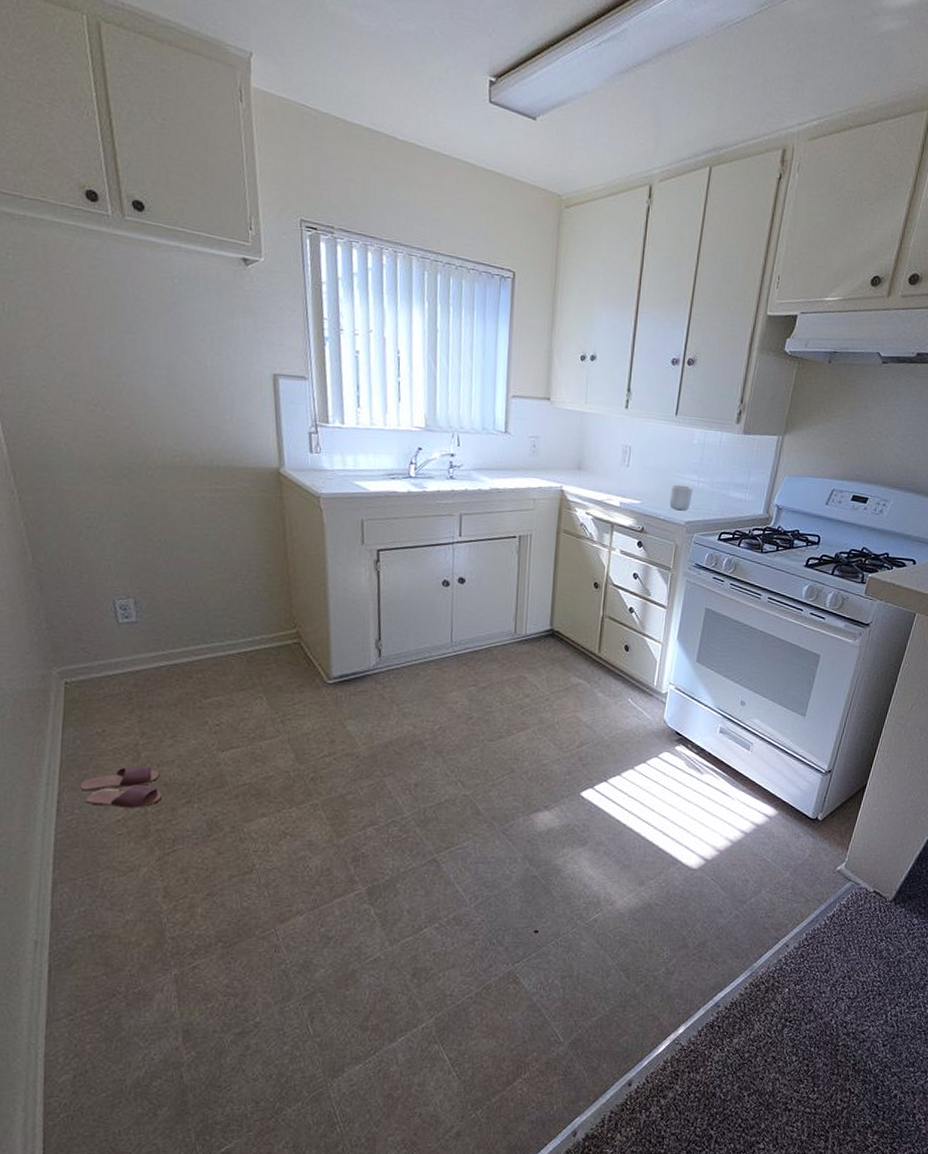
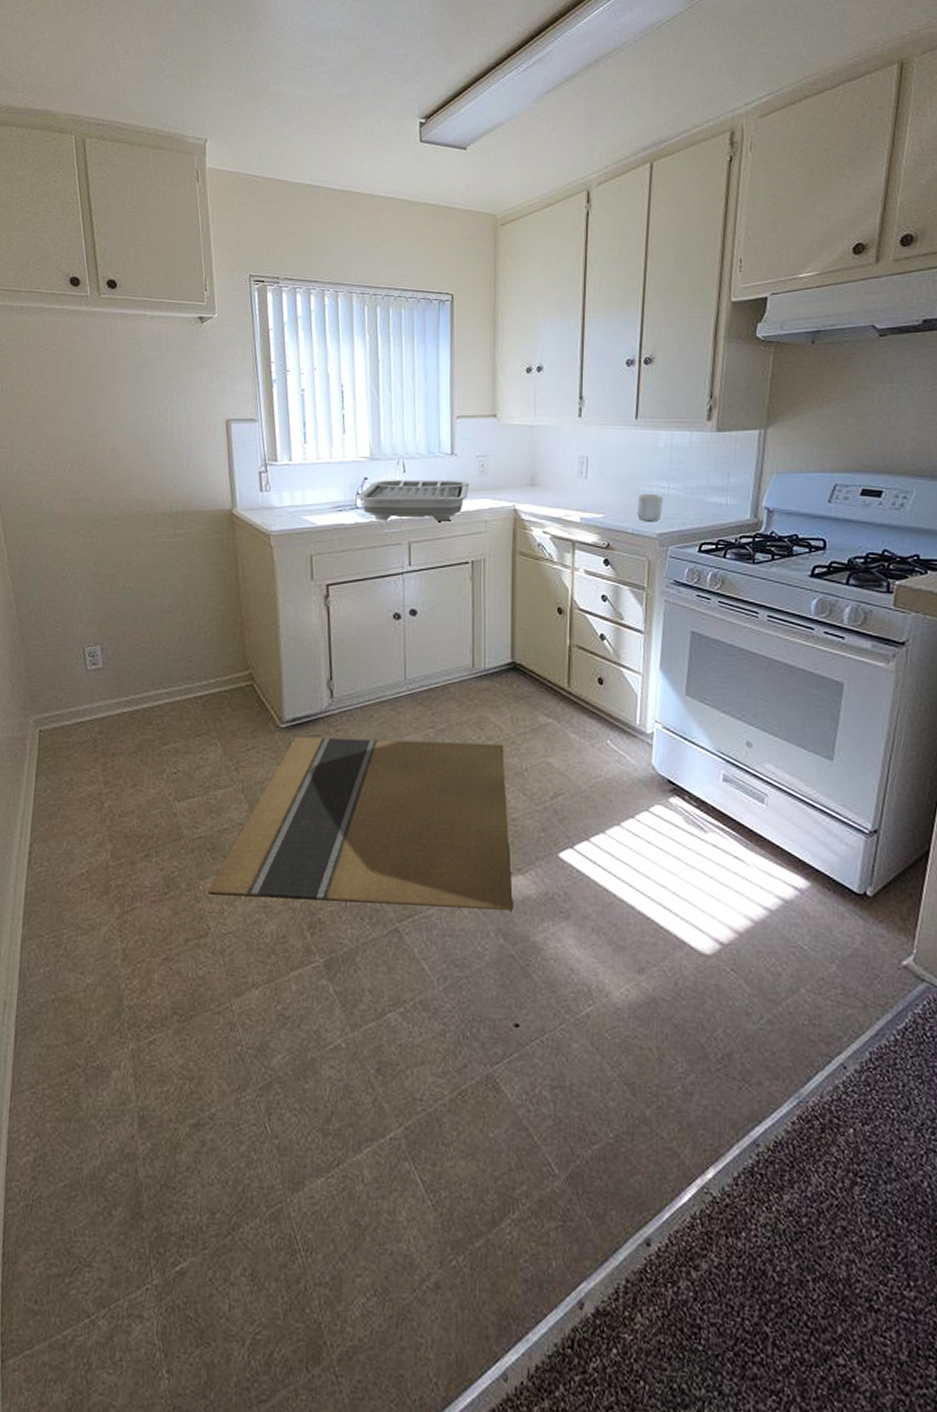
slippers: present [80,766,162,808] -> none [49,816,122,861]
door mat: none [251,692,539,840] -> present [207,737,513,910]
dish rack: none [410,451,521,497] -> present [357,480,470,521]

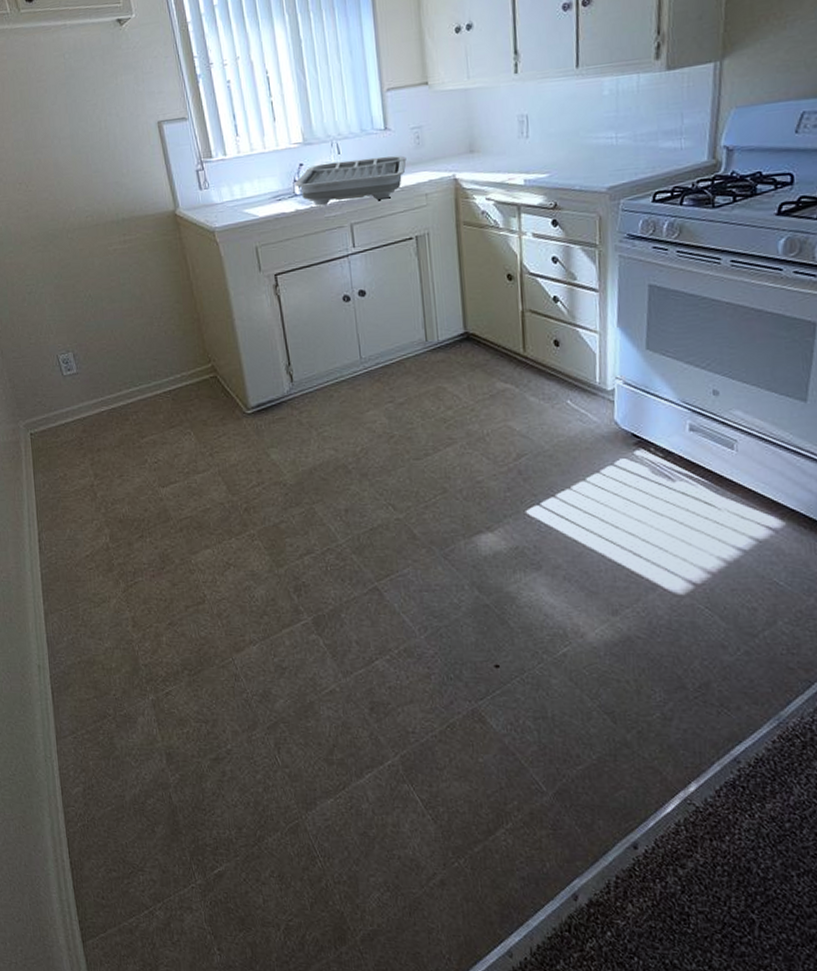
door mat: present [207,737,513,910] -> none [199,412,485,566]
mug: present [637,493,664,522] -> none [583,145,612,176]

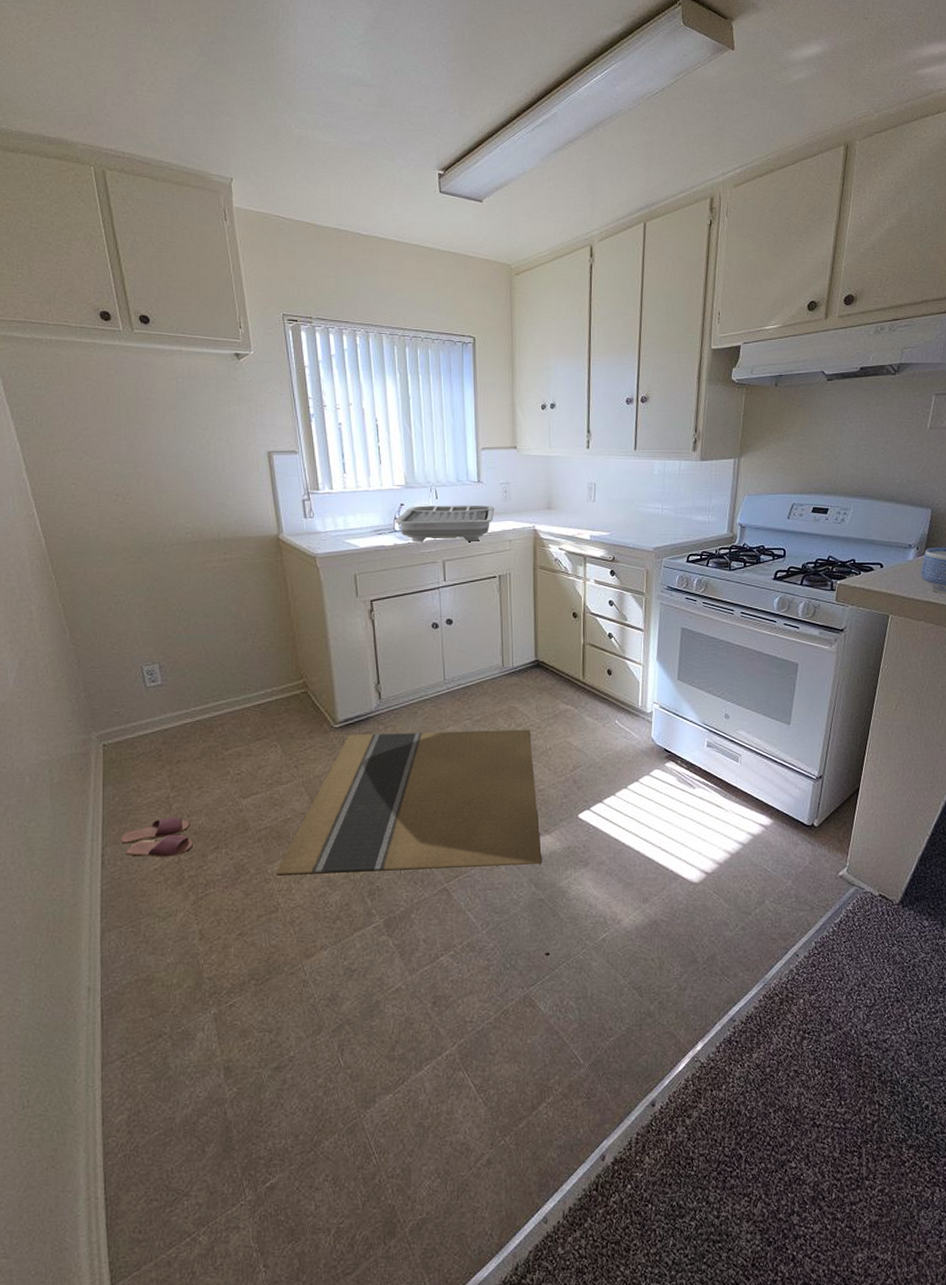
slippers: none [54,505,119,544] -> present [121,817,193,857]
door mat: none [199,412,485,566] -> present [275,729,542,874]

